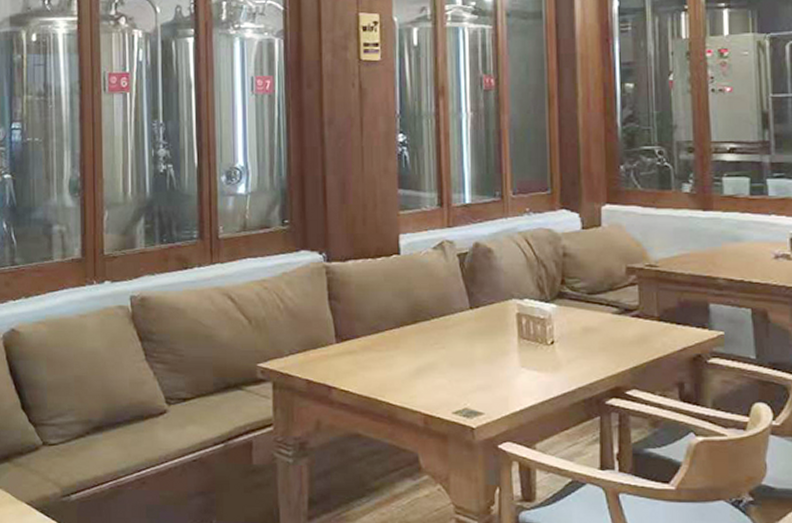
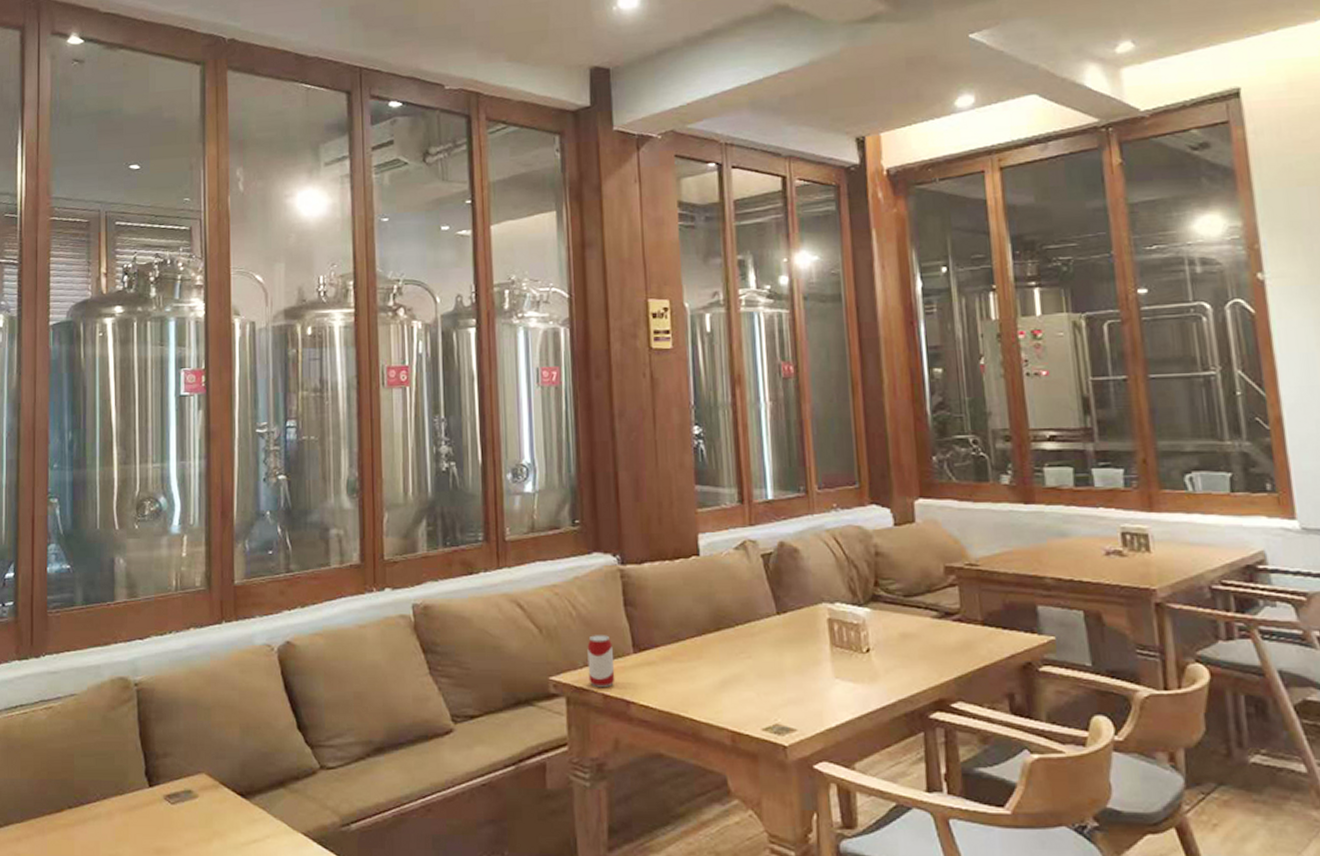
beverage can: none [293,326,319,373] -> present [587,635,615,687]

